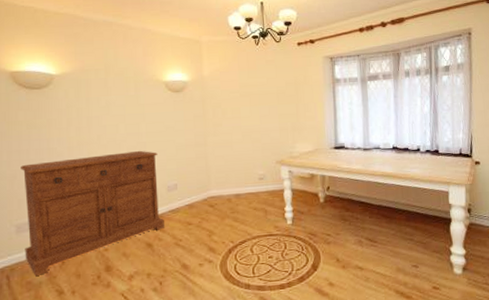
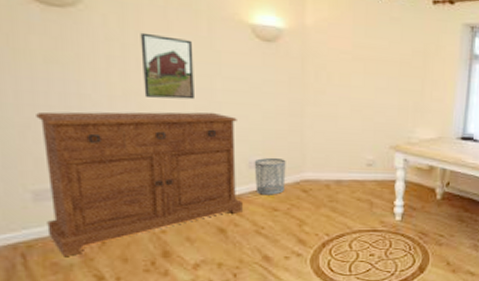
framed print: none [89,98,127,145] -> present [140,32,194,100]
waste bin: none [171,180,196,213] -> present [254,157,286,195]

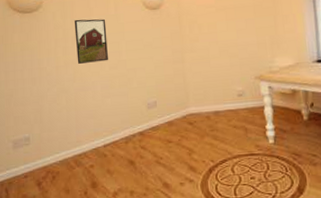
sideboard: present [36,111,242,258] -> none [16,68,146,191]
waste bin: present [254,157,286,195] -> none [151,97,176,130]

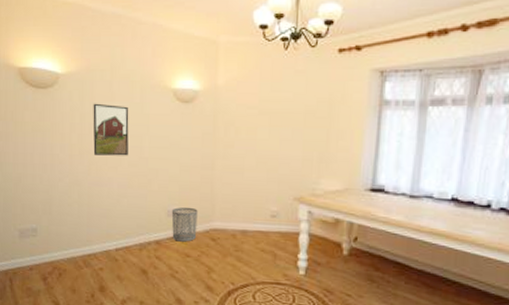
waste bin: none [151,97,176,130] -> present [171,207,198,242]

